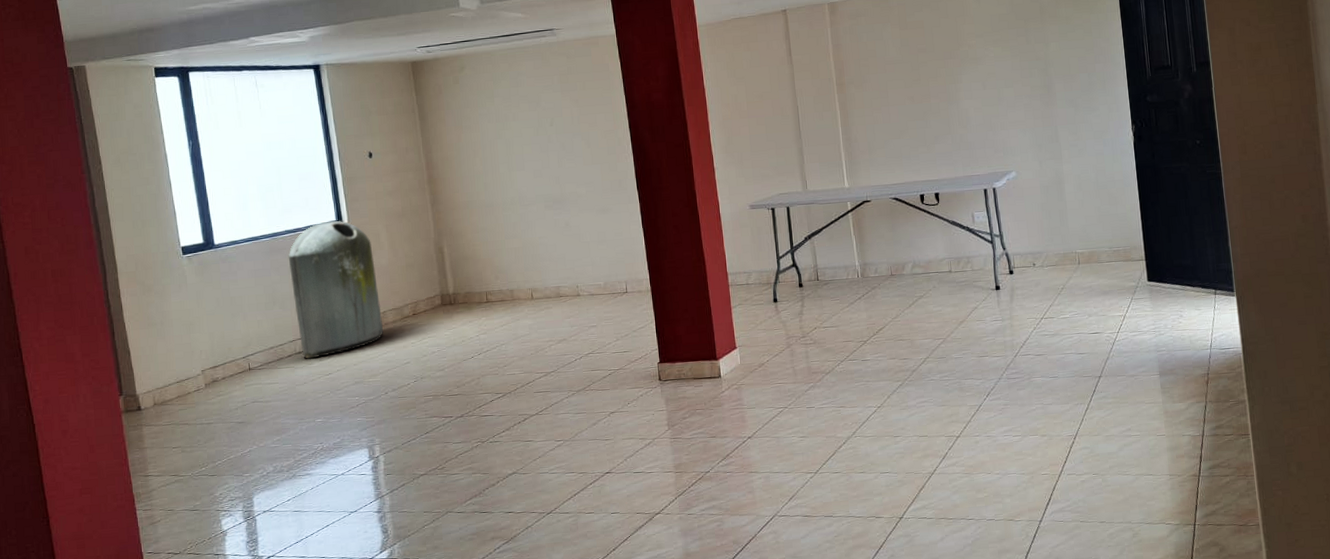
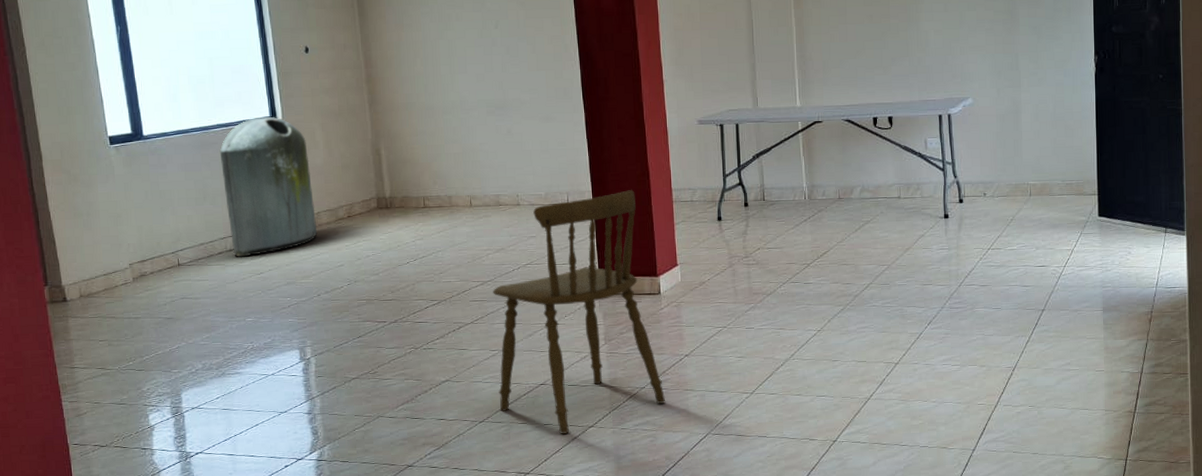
dining chair: none [556,276,731,523] -> present [493,190,666,435]

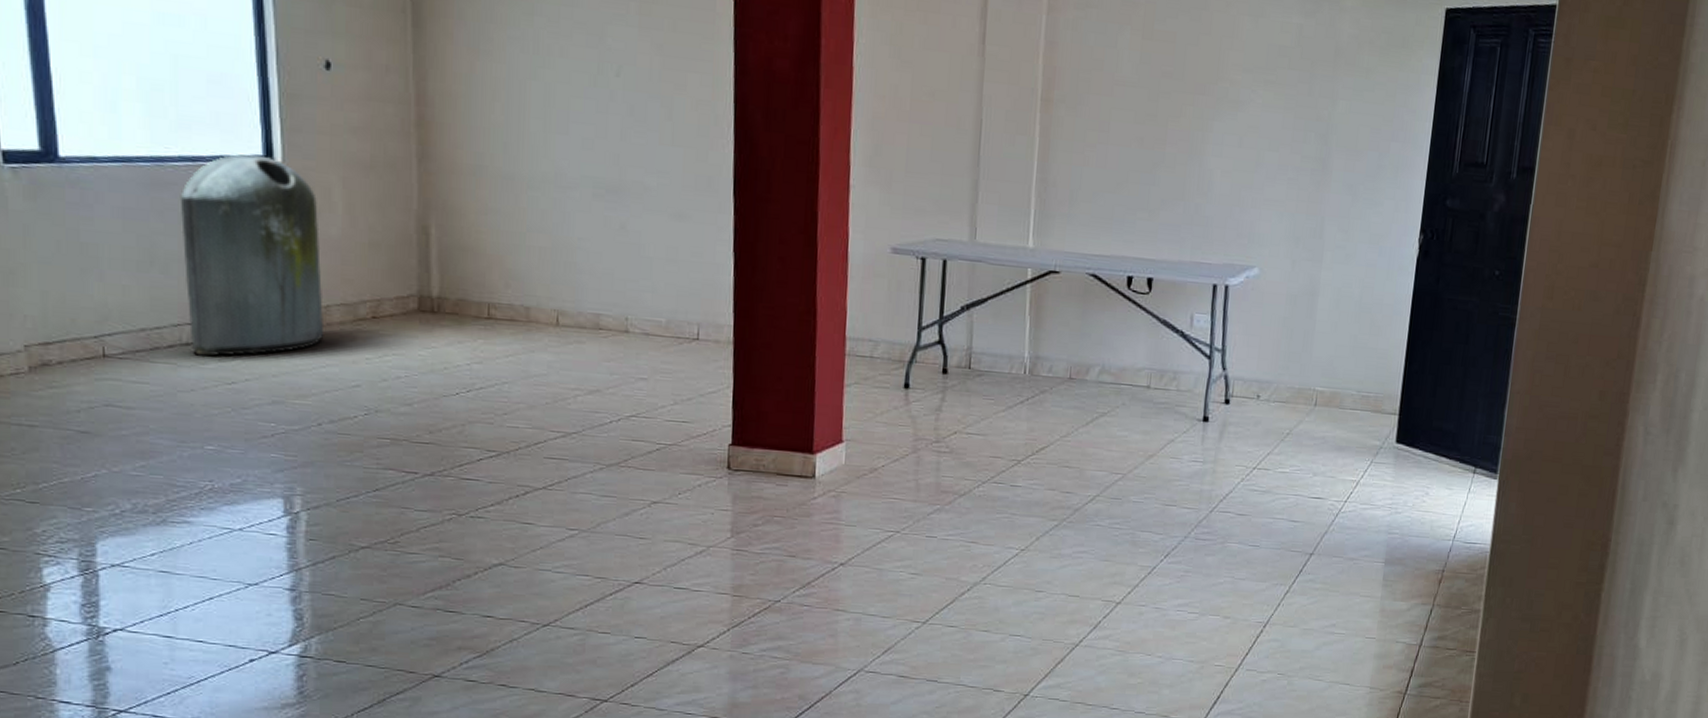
dining chair: present [493,190,666,435] -> none [574,331,808,654]

